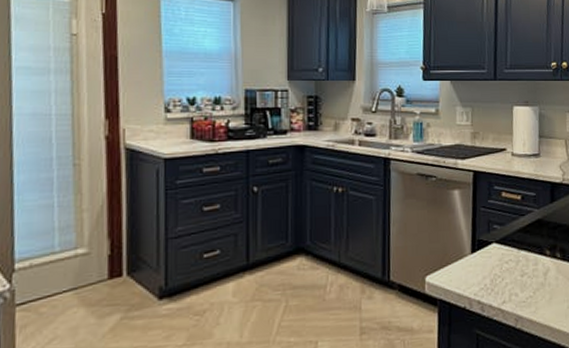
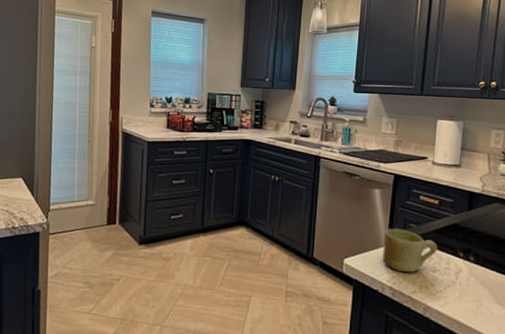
mug: none [467,232,524,282] -> present [382,228,437,273]

